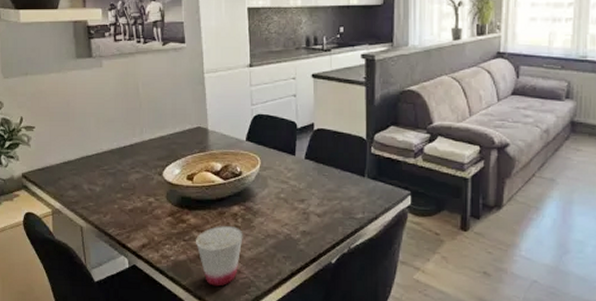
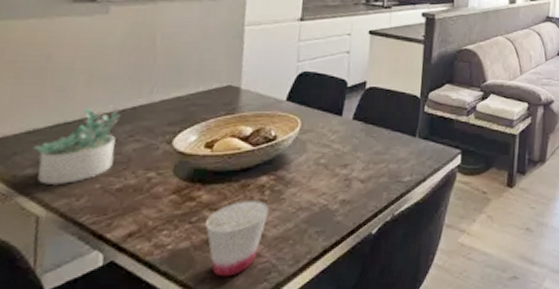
succulent plant: none [70,145,124,204] -> present [33,108,120,185]

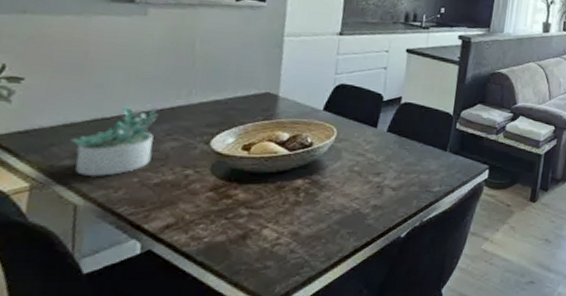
cup: present [205,201,270,277] -> none [241,201,304,269]

